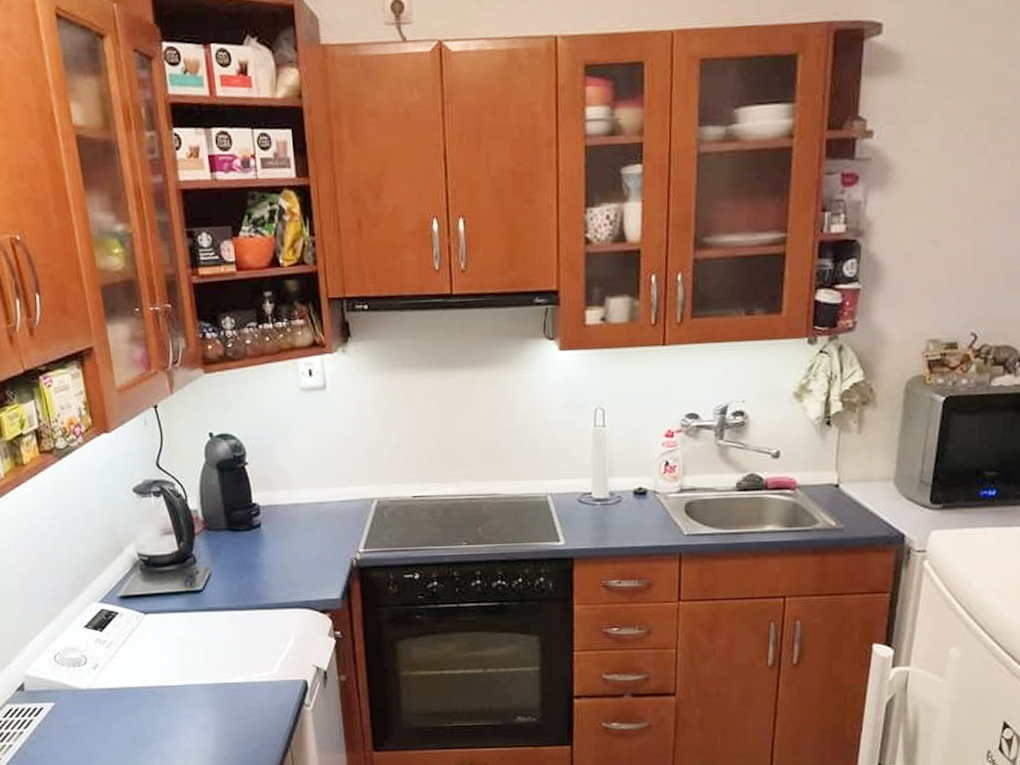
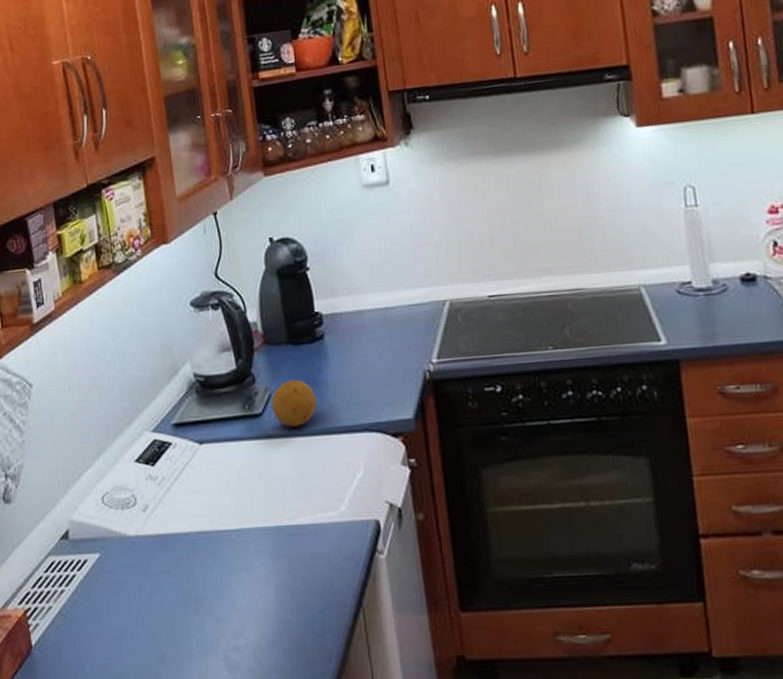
fruit: none [211,562,254,602] -> present [271,379,317,427]

